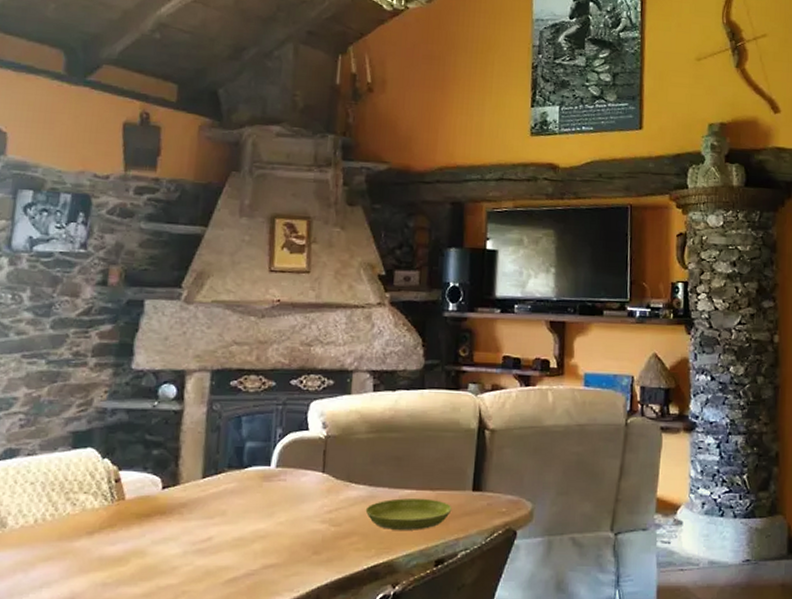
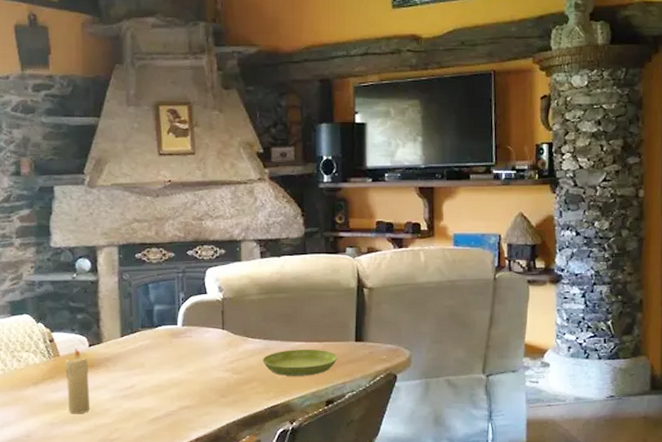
candle: none [127,490,159,573] -> present [65,348,91,414]

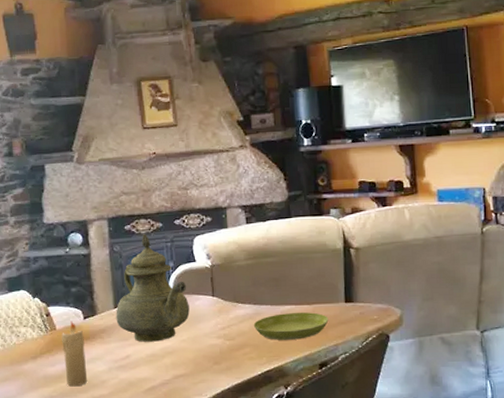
teapot: none [122,263,198,372] -> present [116,234,190,342]

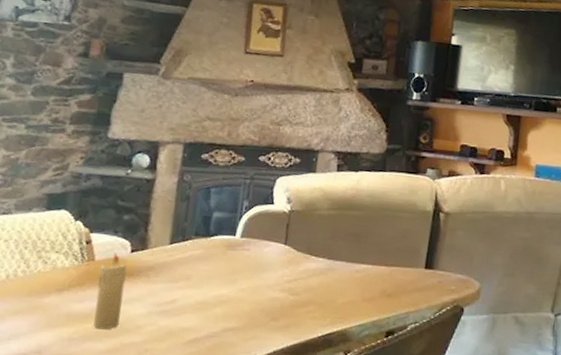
teapot: present [116,234,190,342] -> none [169,166,259,288]
saucer: present [253,312,329,340] -> none [323,272,405,303]

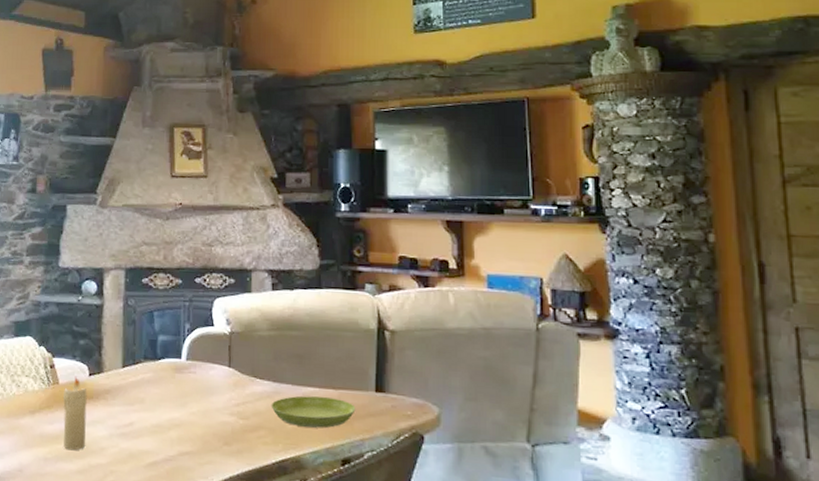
saucer: none [323,272,405,303] -> present [271,395,356,428]

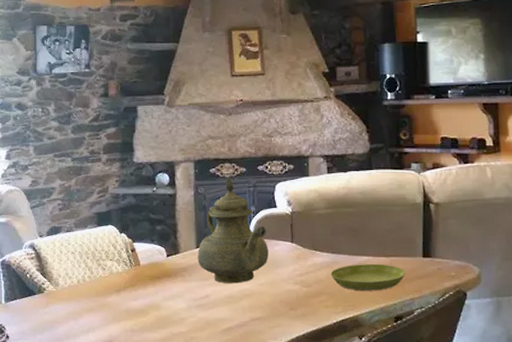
candle: present [63,376,87,451] -> none [145,257,168,322]
teapot: none [123,290,203,411] -> present [197,178,269,284]

